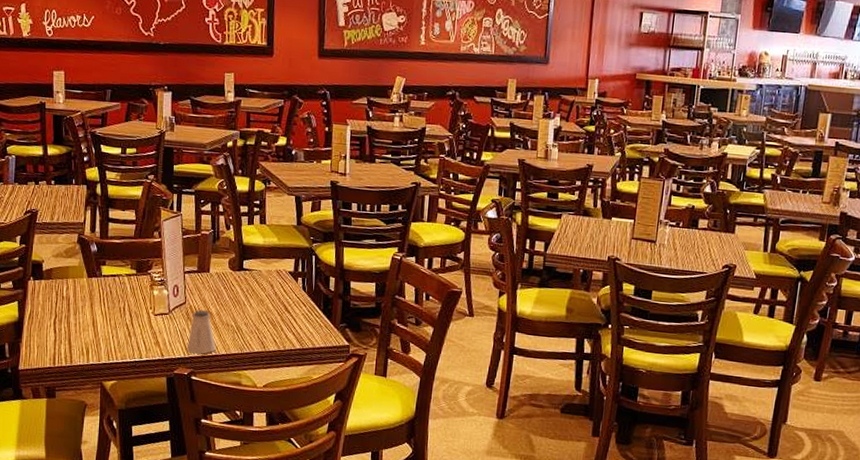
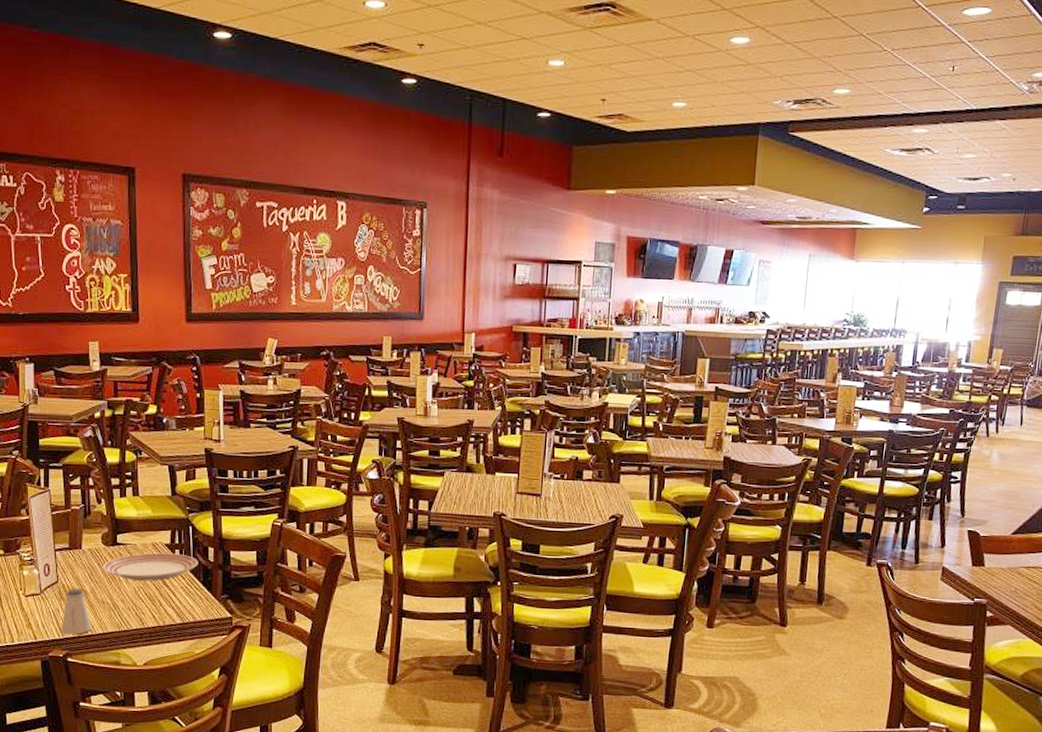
dinner plate: none [228,279,320,307] -> present [102,552,199,581]

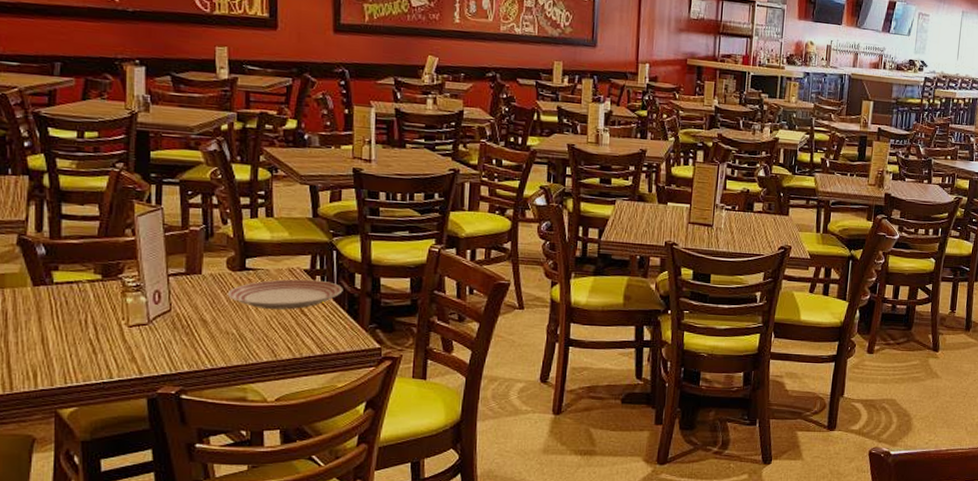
saltshaker: present [60,588,92,634] -> none [173,317,213,369]

